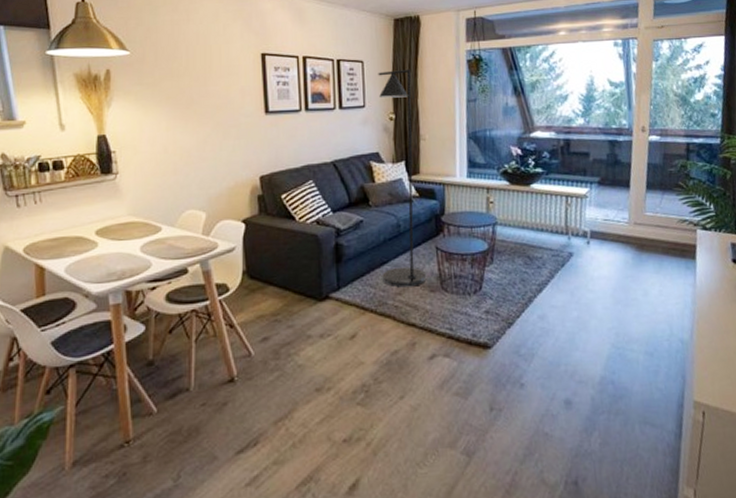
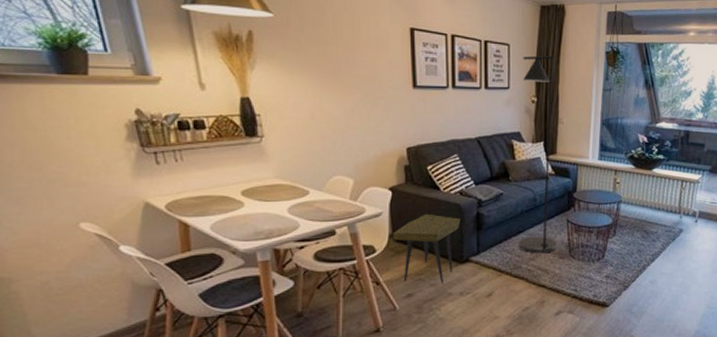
side table: none [247,246,318,325] -> present [393,213,460,284]

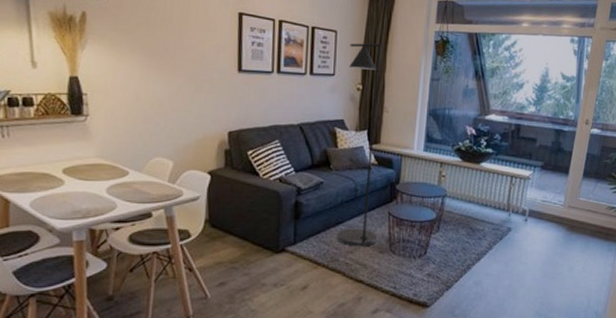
side table: present [393,213,460,284] -> none [209,199,278,274]

